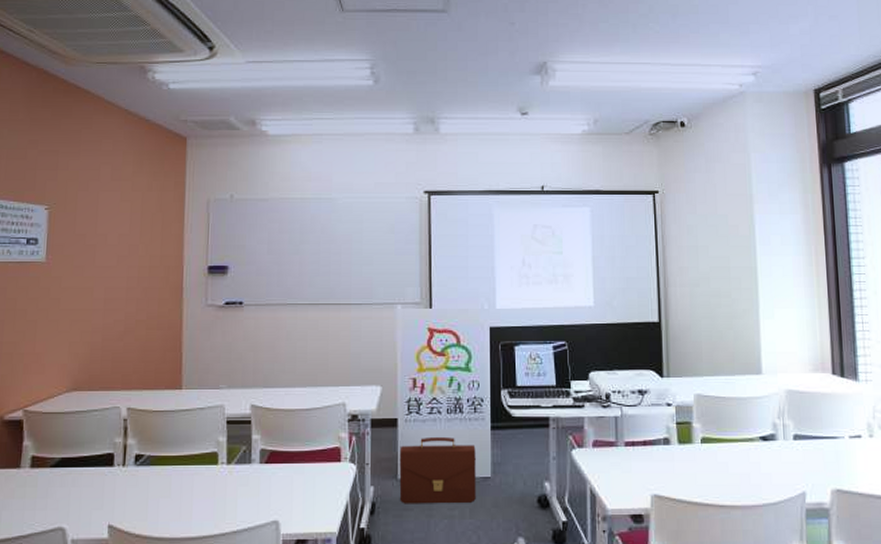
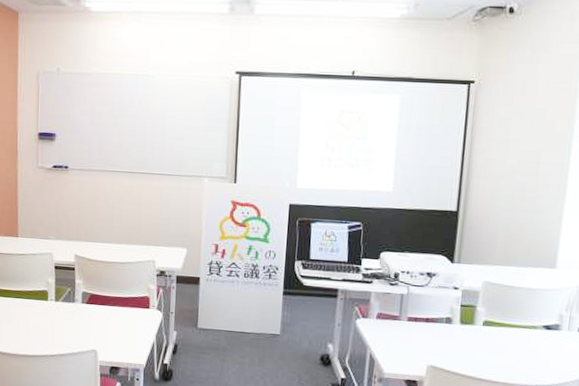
briefcase: present [399,438,476,504] -> none [198,296,268,354]

